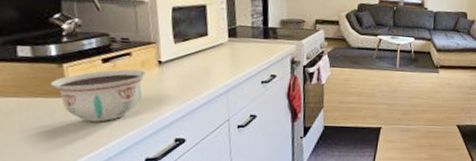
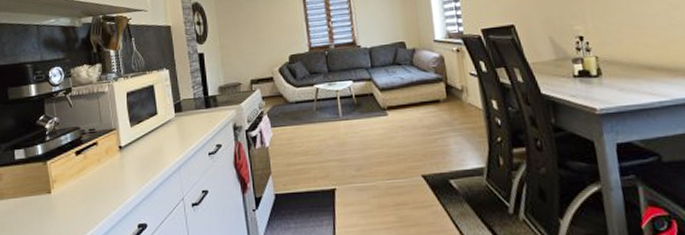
bowl: present [50,69,147,122] -> none [38,158,111,215]

